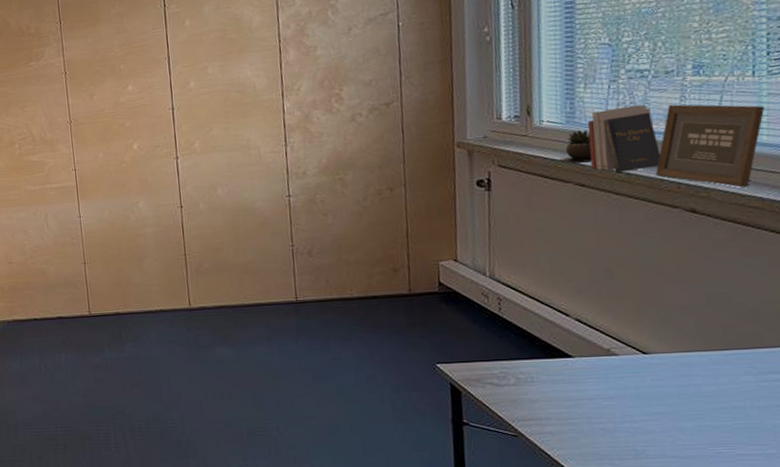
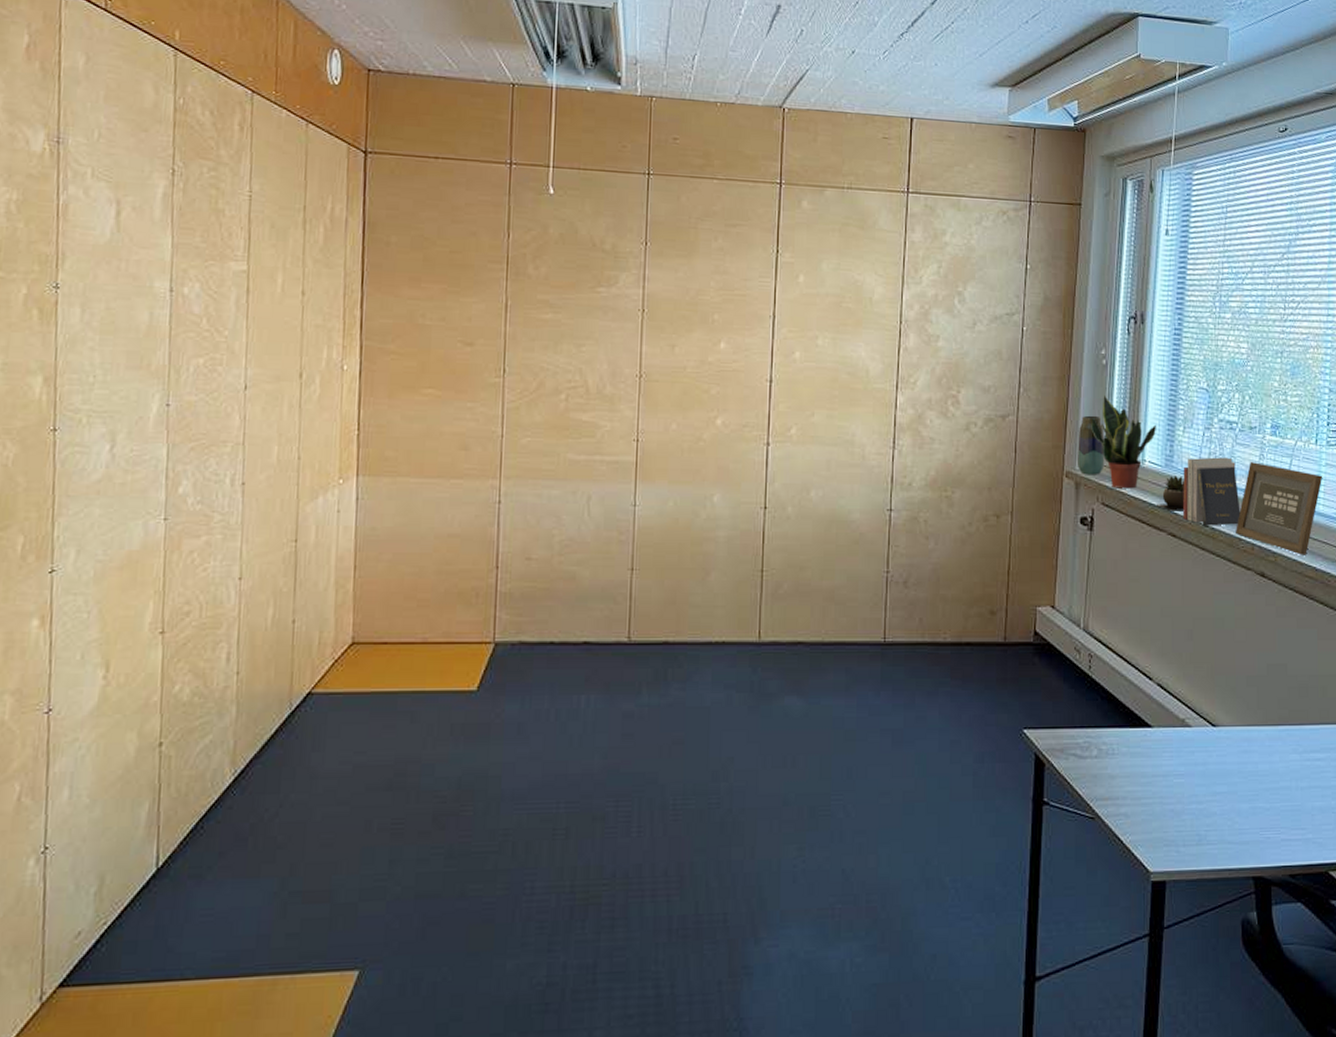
vase: none [466,88,498,143] -> present [1078,415,1105,475]
potted plant: none [479,69,553,151] -> present [1091,396,1156,489]

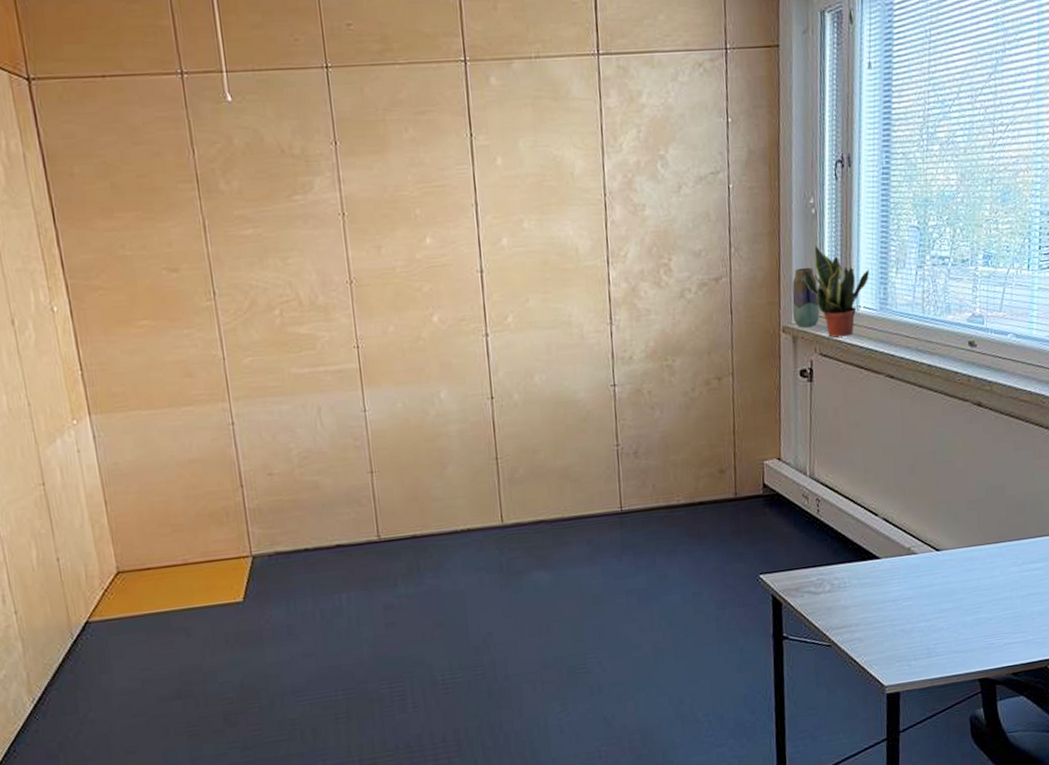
succulent plant: present [1157,474,1185,511] -> none [874,317,901,354]
books: present [1183,457,1241,526] -> none [897,293,956,364]
picture frame: present [1236,462,1323,555] -> none [951,295,1036,381]

